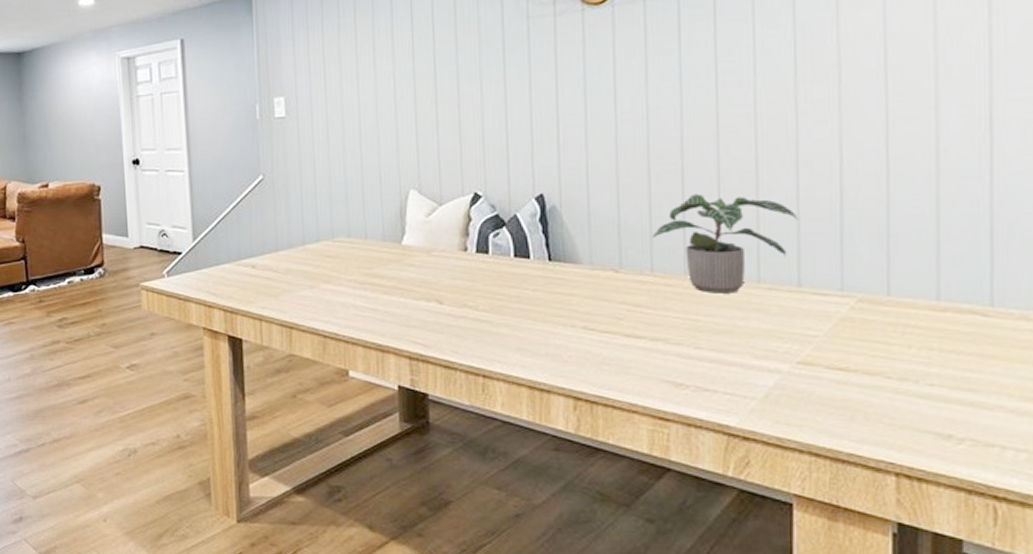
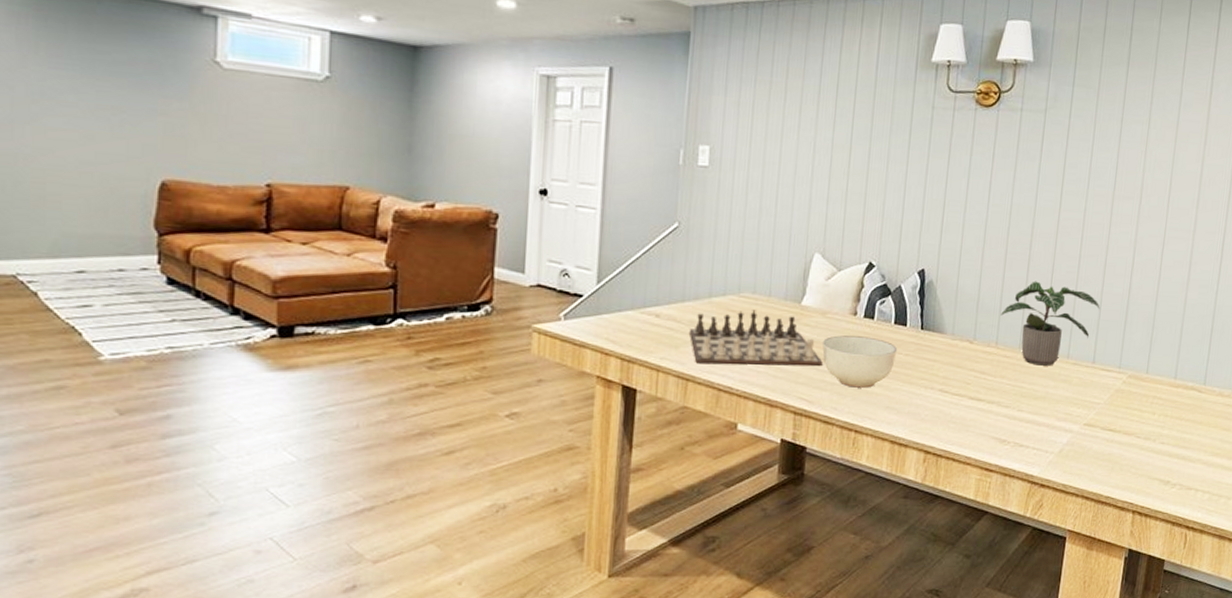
chess set: none [286,254,435,312] -> present [689,310,823,366]
bowl: none [430,273,523,329] -> present [822,335,898,388]

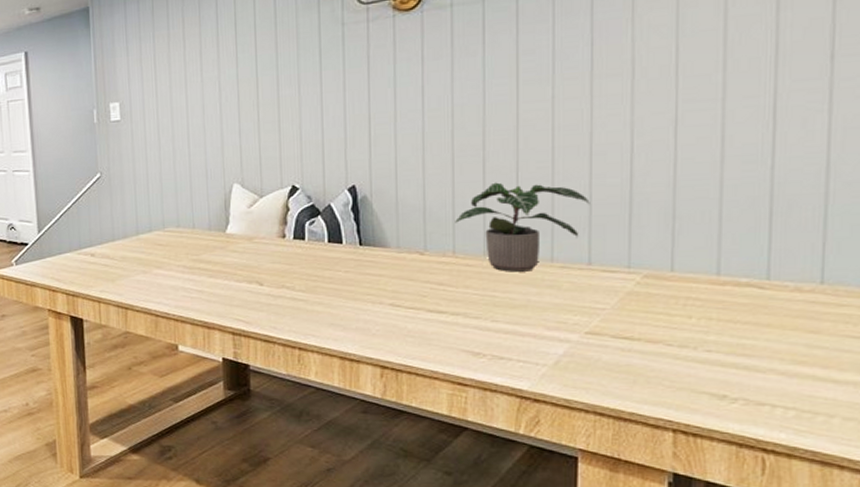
chess set: present [689,310,823,366] -> none [122,242,256,294]
bowl: present [822,335,898,388] -> none [252,257,335,307]

